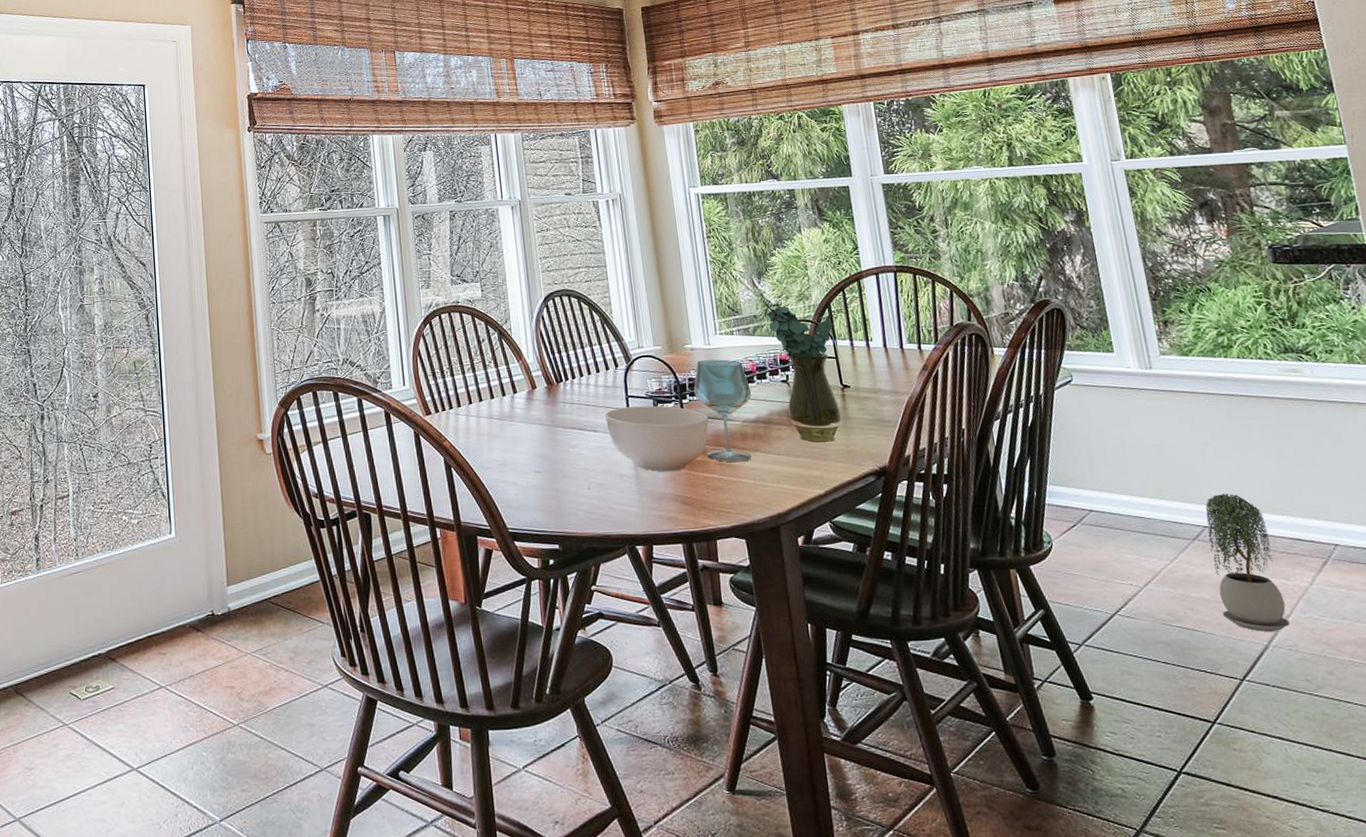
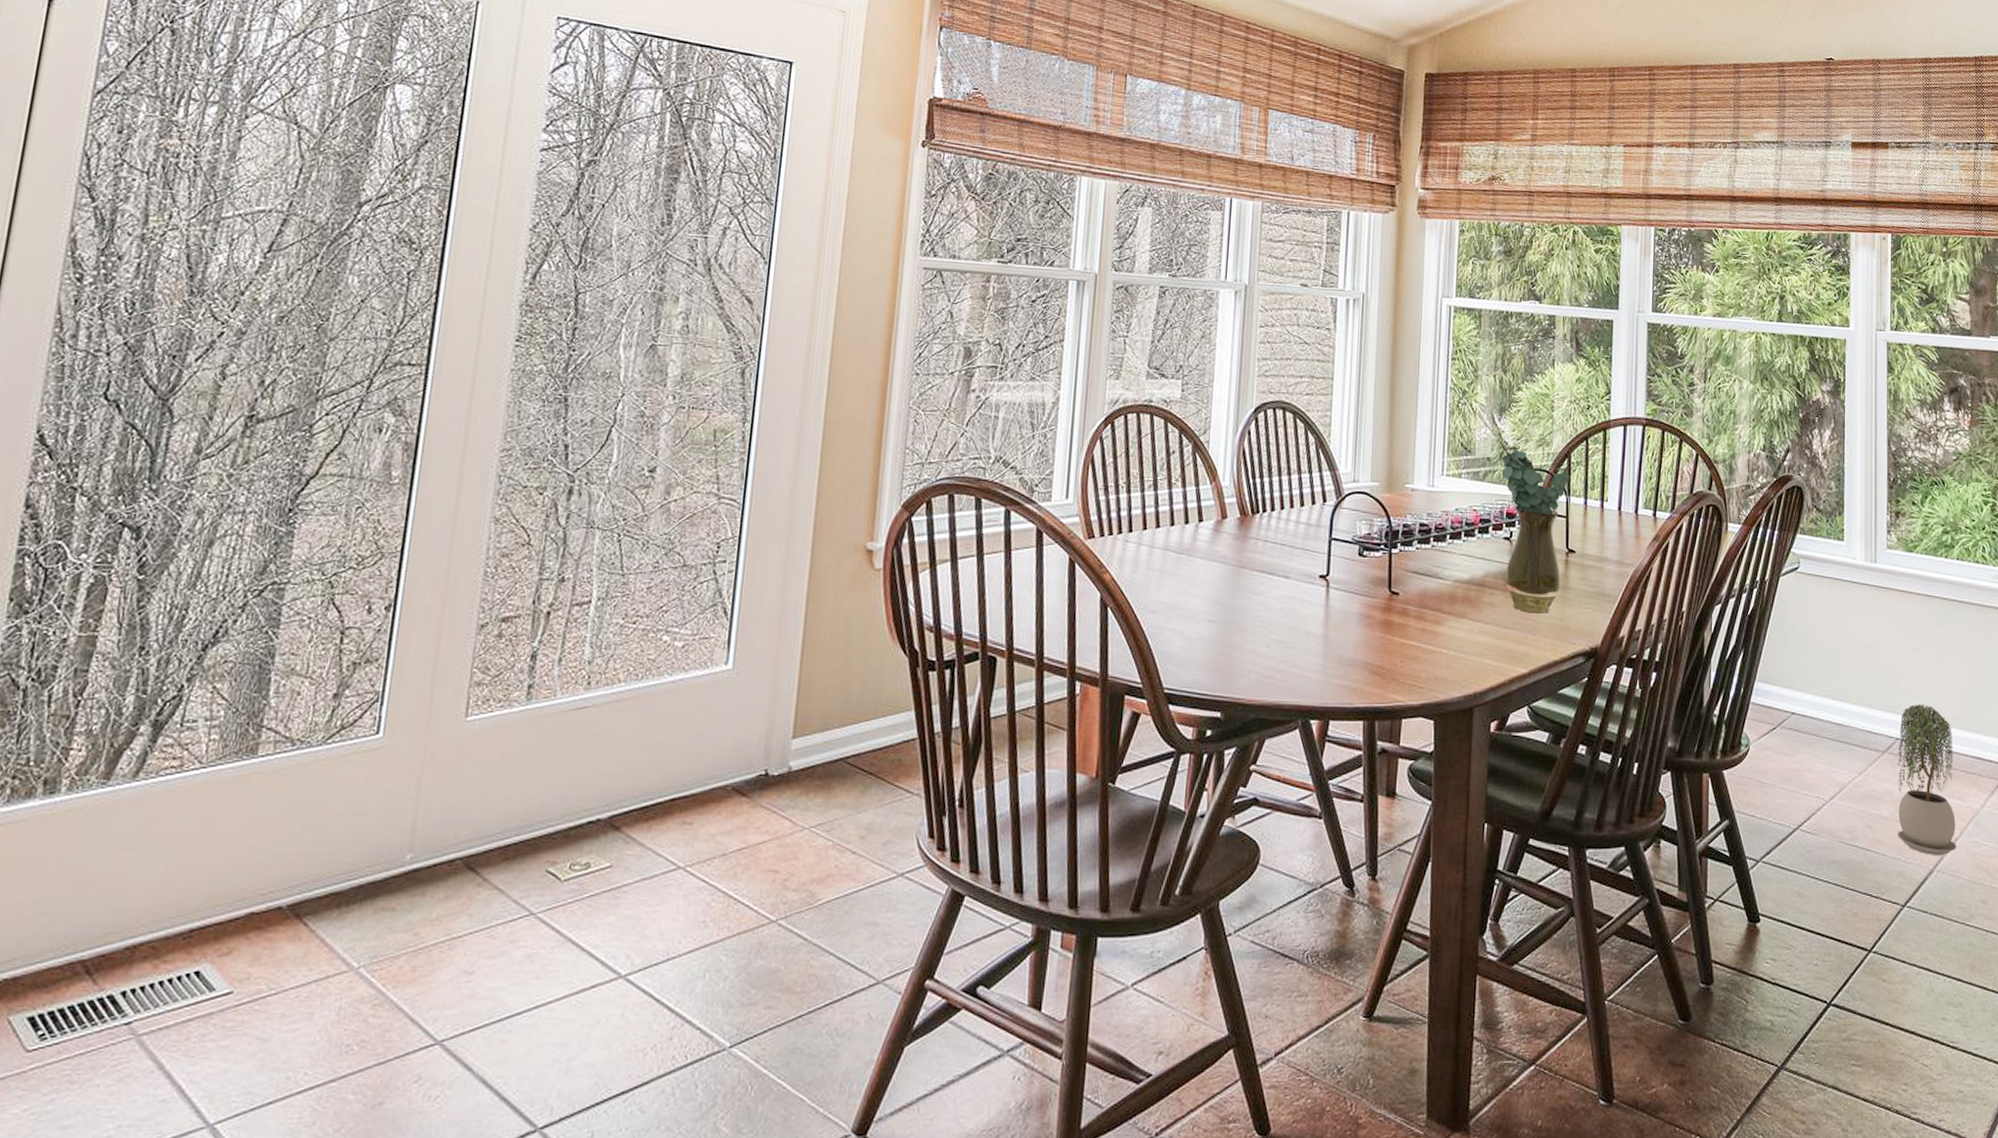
bowl: present [604,405,709,472] -> none [1300,551,1418,634]
wine glass: present [693,359,752,463] -> none [1406,504,1470,629]

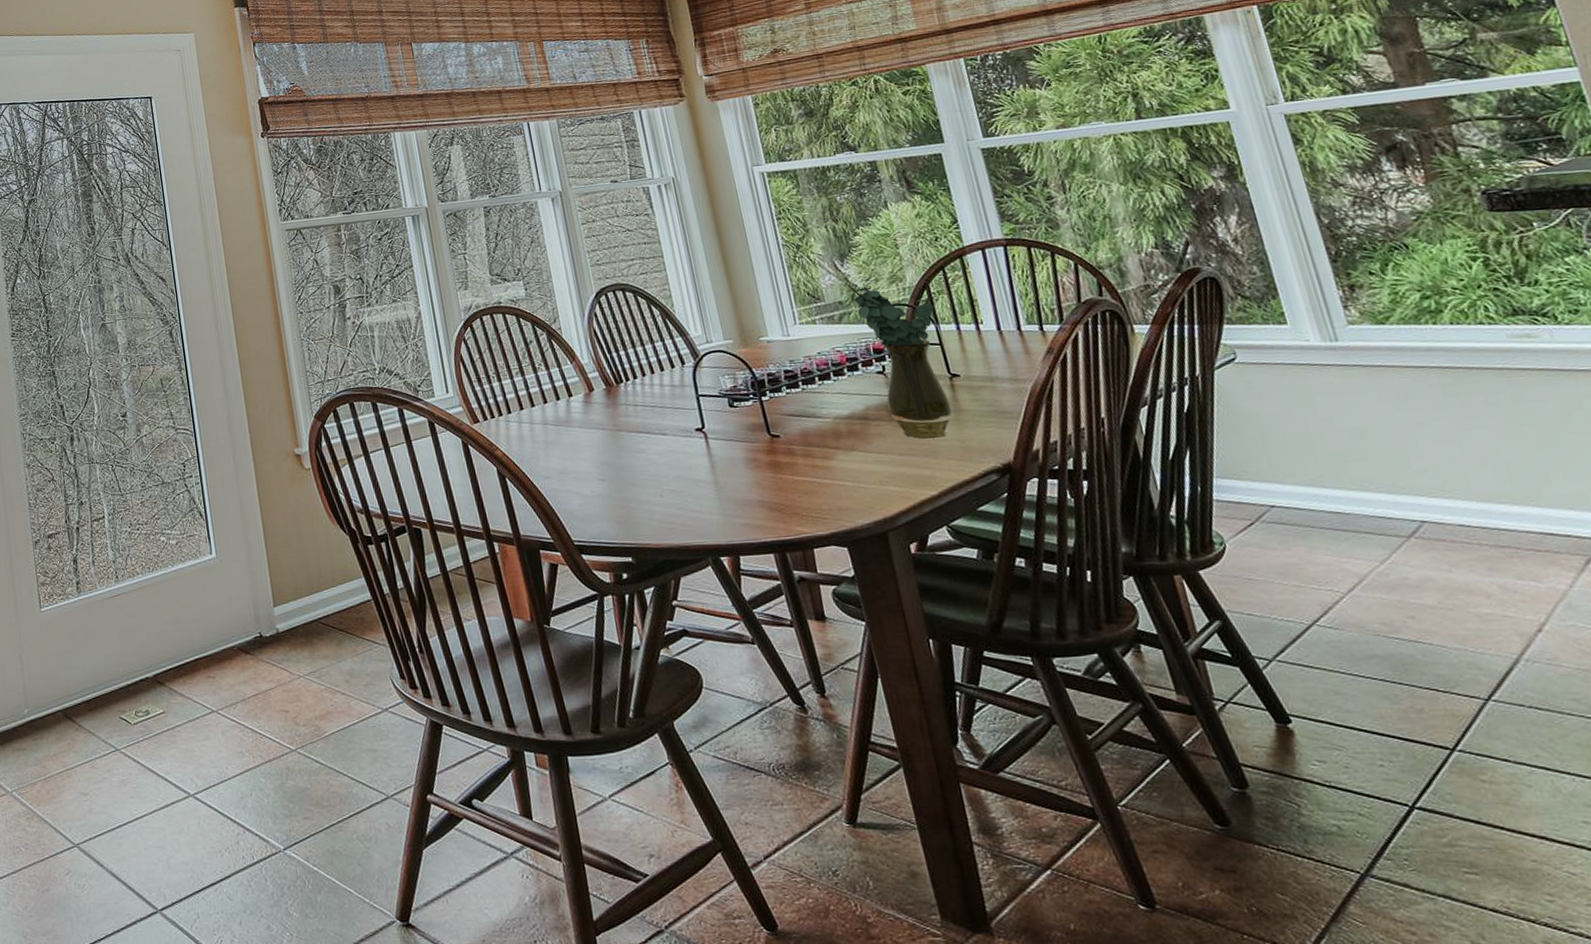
potted plant: present [1897,705,1956,855] -> none [1421,482,1546,643]

